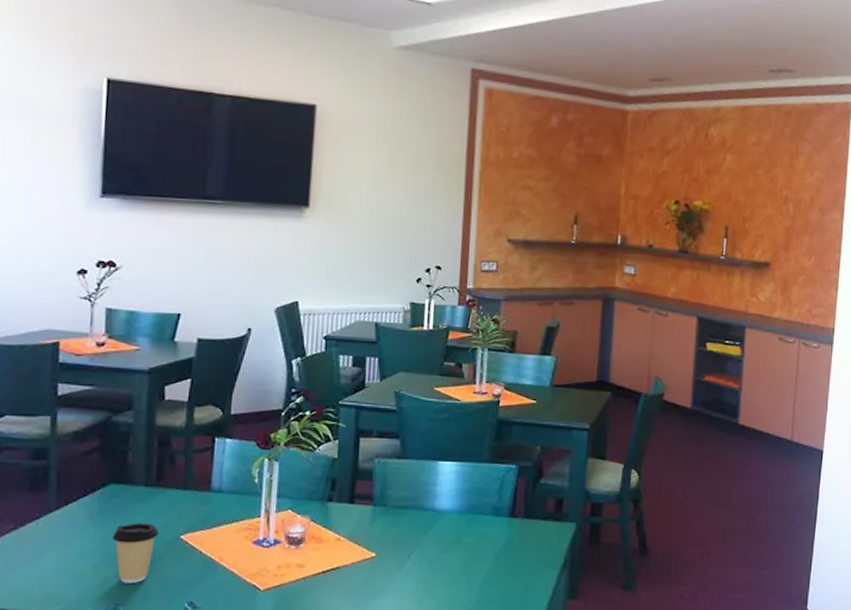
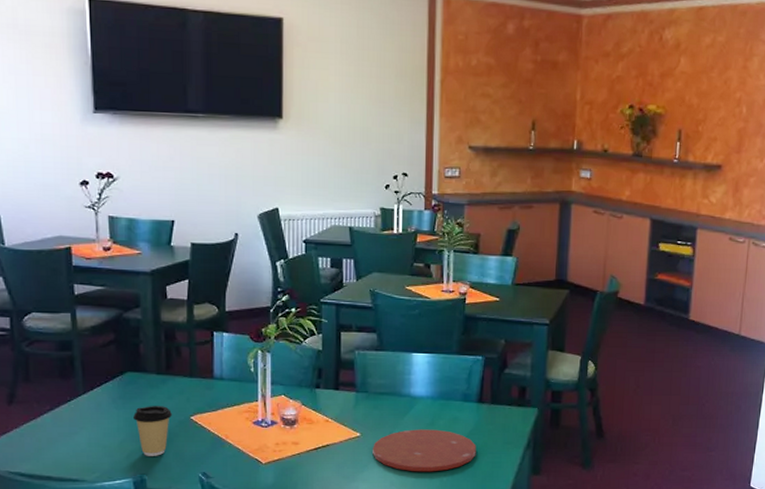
plate: none [389,548,507,598] -> present [373,429,476,472]

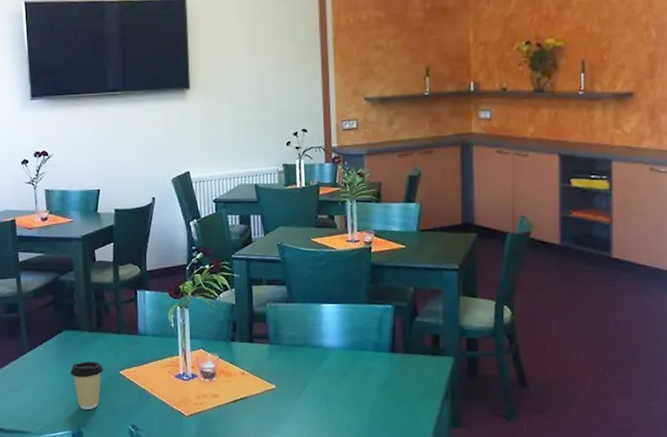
plate: present [373,429,476,472] -> none [288,380,392,425]

